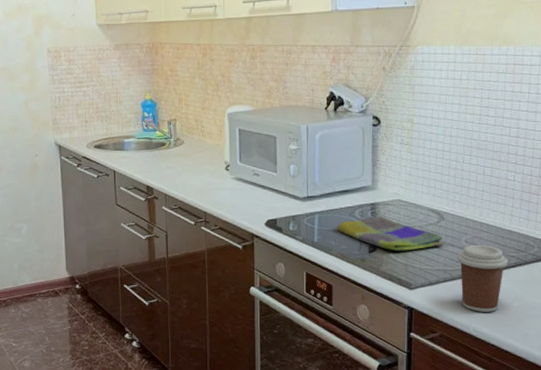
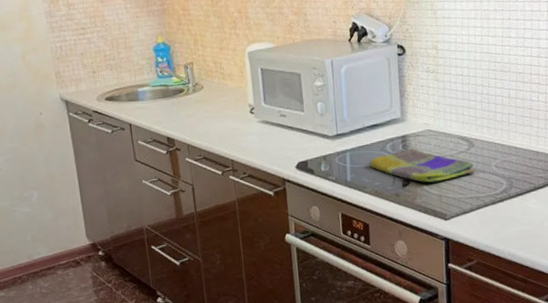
coffee cup: present [457,244,509,312] -> none [489,168,538,236]

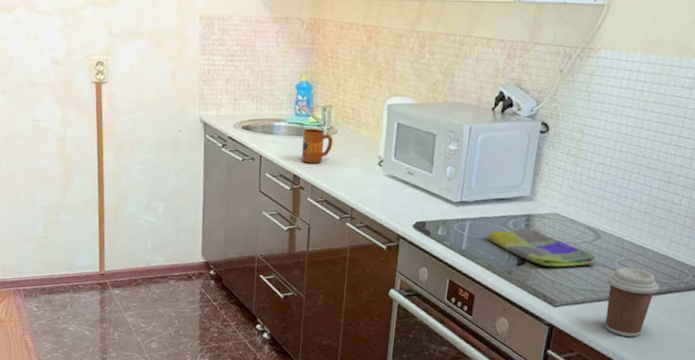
mug: none [168,87,202,124] -> present [302,128,333,164]
coffee cup: none [489,168,538,236] -> present [604,267,660,337]

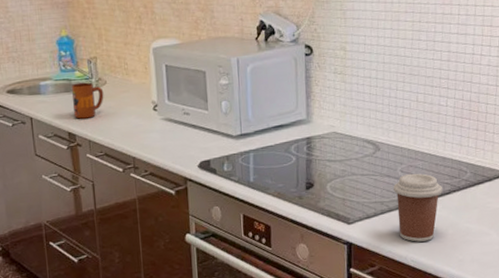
dish towel: present [487,229,597,268] -> none [272,150,381,186]

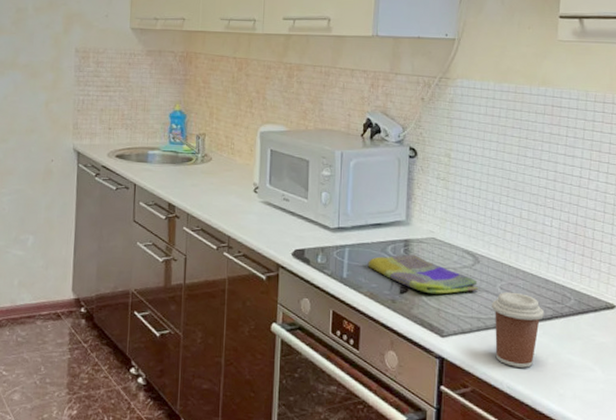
mug: present [71,82,104,119] -> none [176,156,208,192]
dish towel: none [272,150,381,186] -> present [368,254,479,294]

